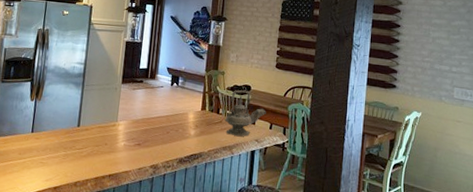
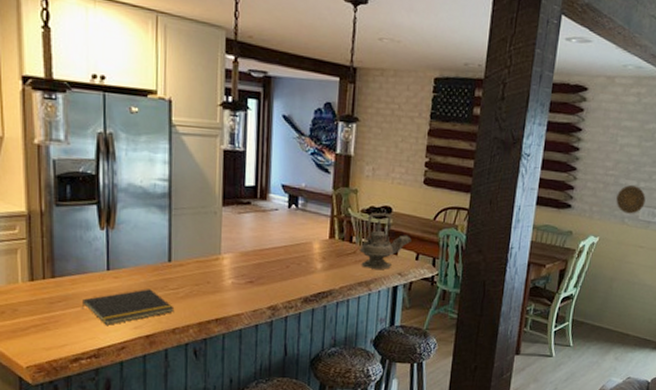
notepad: none [8,148,78,177] -> present [81,289,175,325]
decorative plate: none [433,70,458,94] -> present [616,185,646,214]

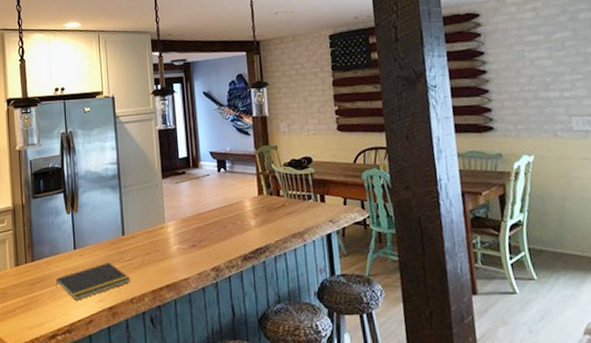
teapot: present [359,212,412,269] -> none [287,163,336,219]
decorative plate: present [616,185,646,214] -> none [541,97,576,127]

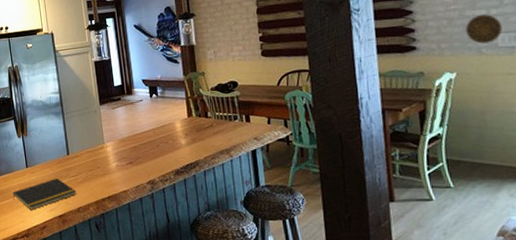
decorative plate: none [541,97,576,127] -> present [466,14,502,44]

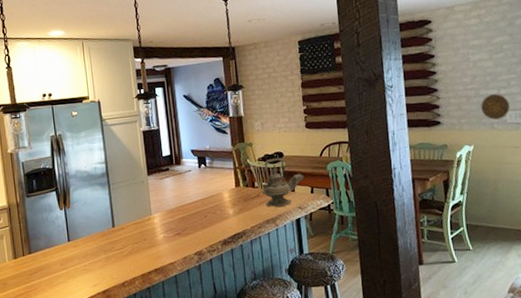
notepad: present [12,178,77,210] -> none [52,252,122,287]
teapot: none [215,87,261,138] -> present [261,157,305,207]

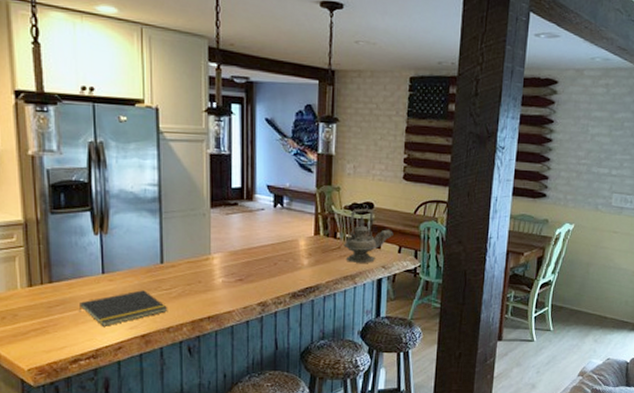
notepad: none [52,252,122,287] -> present [78,290,168,326]
decorative plate: present [481,94,510,120] -> none [589,173,618,201]

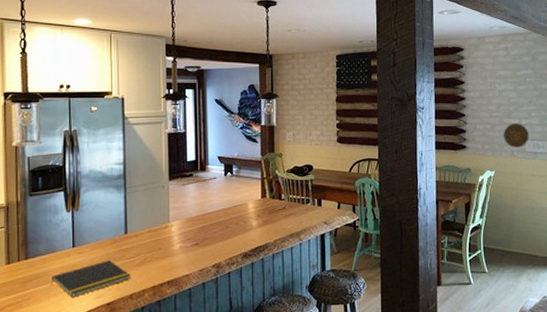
teapot: present [343,208,394,263] -> none [288,170,332,221]
decorative plate: none [589,173,618,201] -> present [503,124,529,148]

